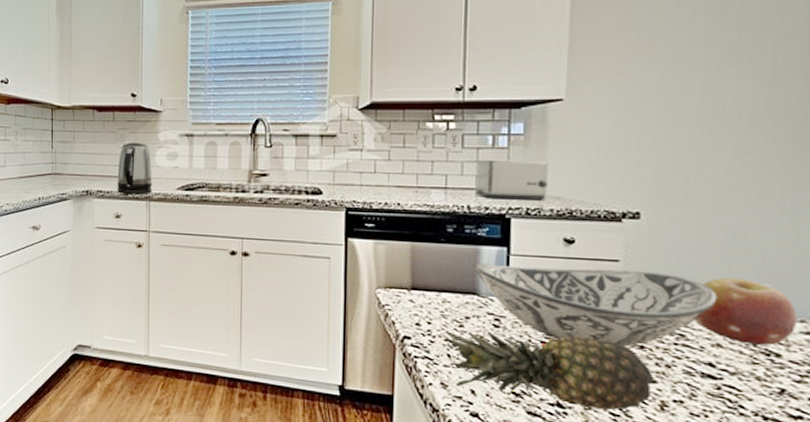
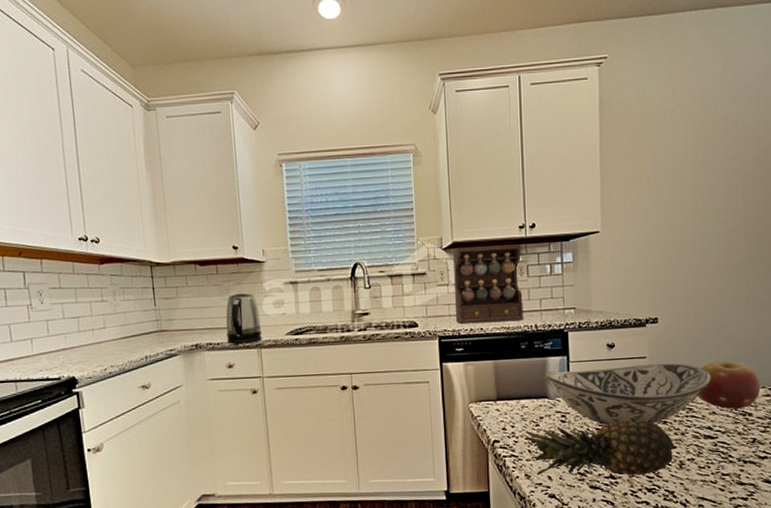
spice rack: none [367,109,458,199] -> present [453,244,524,324]
toaster: present [475,159,548,201] -> none [539,283,593,318]

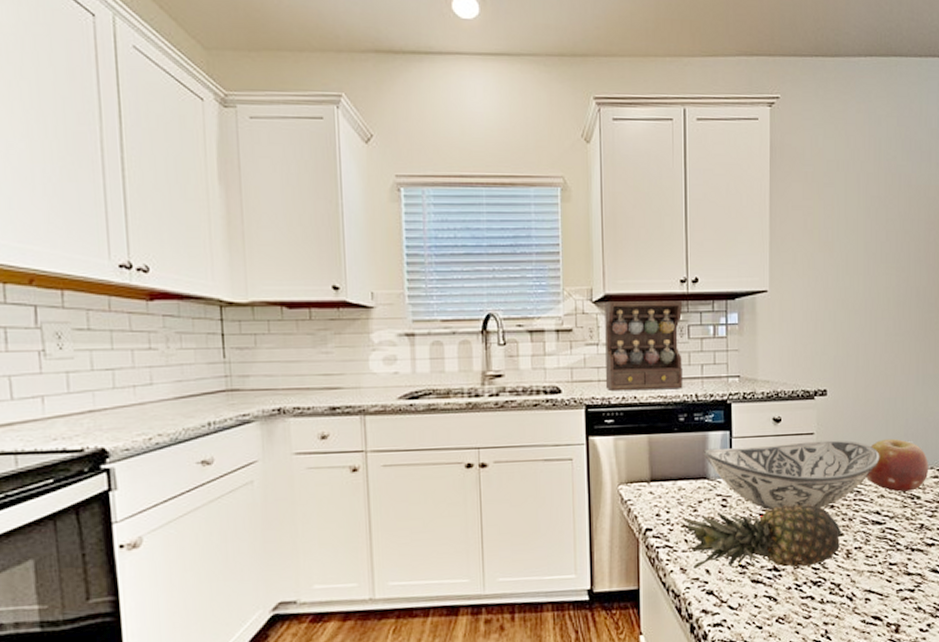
kettle: present [225,293,262,344] -> none [319,346,367,409]

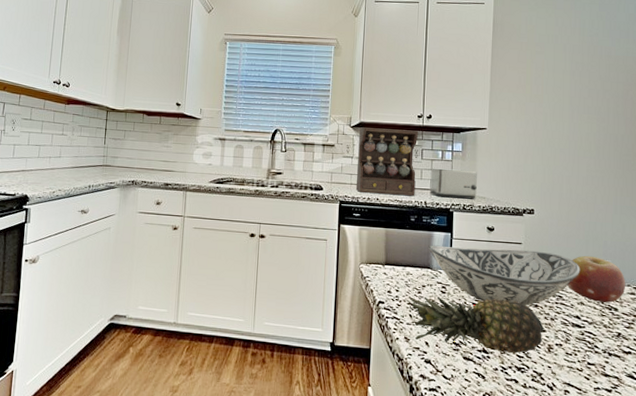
toaster: none [700,348,758,386] -> present [430,168,477,199]

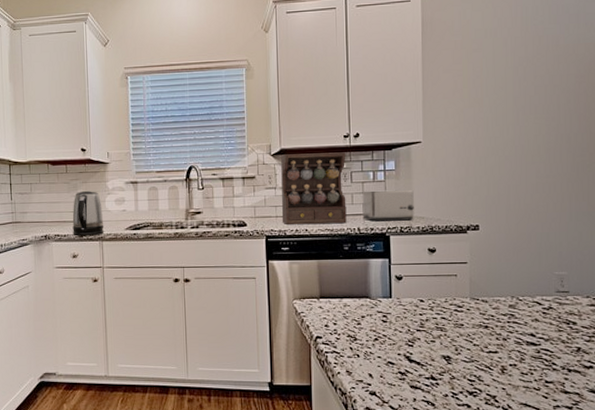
kettle: none [159,142,190,186] -> present [72,191,104,236]
fruit: present [409,296,545,353] -> none [348,323,497,378]
decorative bowl: present [428,245,581,306] -> none [365,269,534,328]
fruit: present [567,255,626,303] -> none [520,269,585,317]

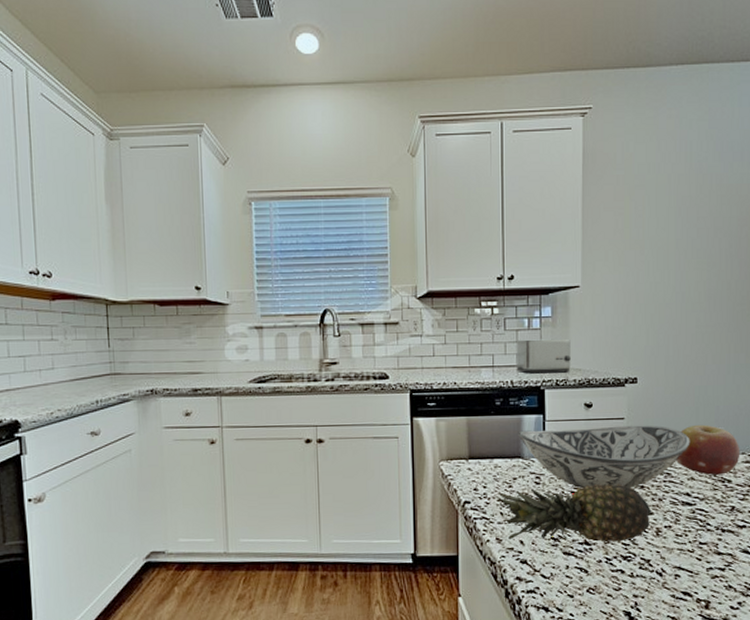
kettle: present [72,191,104,236] -> none [184,337,223,391]
spice rack: present [281,152,347,225] -> none [428,296,500,377]
fruit: none [348,323,497,378] -> present [499,484,652,543]
decorative bowl: none [365,269,534,328] -> present [518,425,690,489]
fruit: none [520,269,585,317] -> present [676,424,740,475]

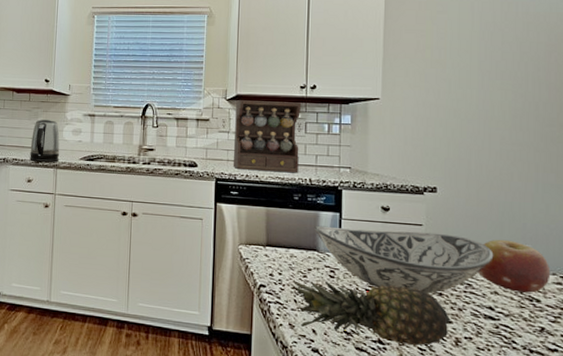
kettle: none [184,337,223,391] -> present [30,120,60,163]
spice rack: none [428,296,500,377] -> present [232,100,302,174]
toaster: present [516,338,571,374] -> none [315,142,369,176]

